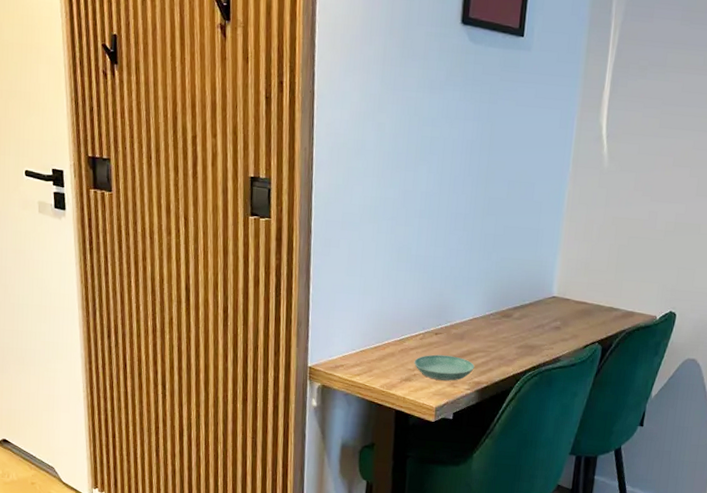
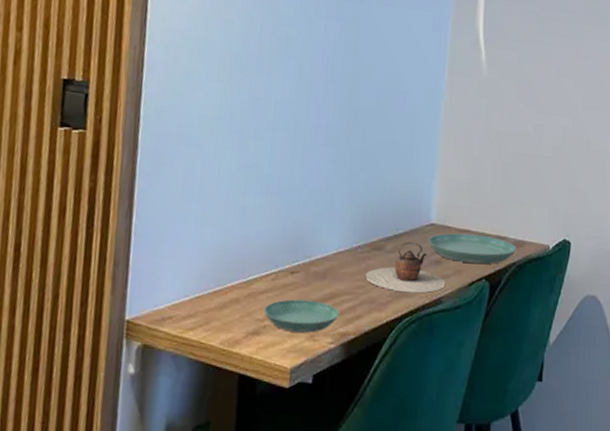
teapot: none [496,311,564,353] -> present [365,242,446,294]
saucer: none [550,304,627,331] -> present [428,233,516,264]

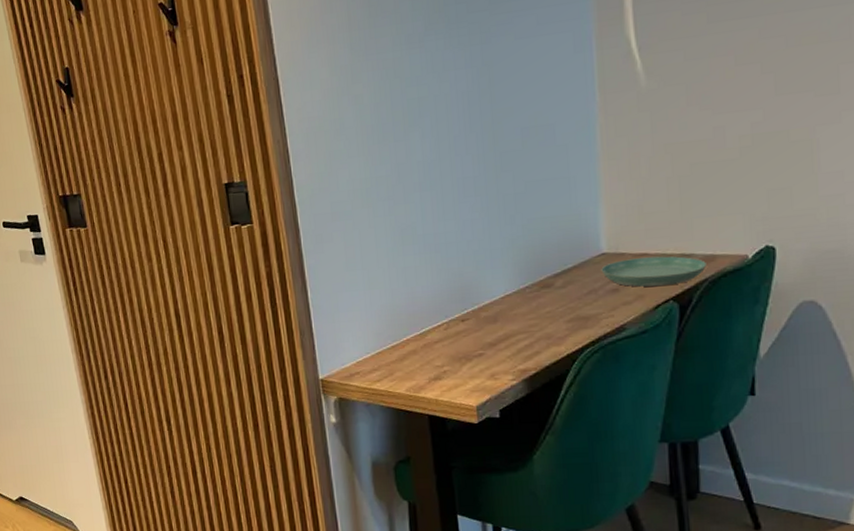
saucer: present [264,299,339,333] -> none [441,343,517,374]
teapot: present [365,242,446,294] -> none [538,275,627,325]

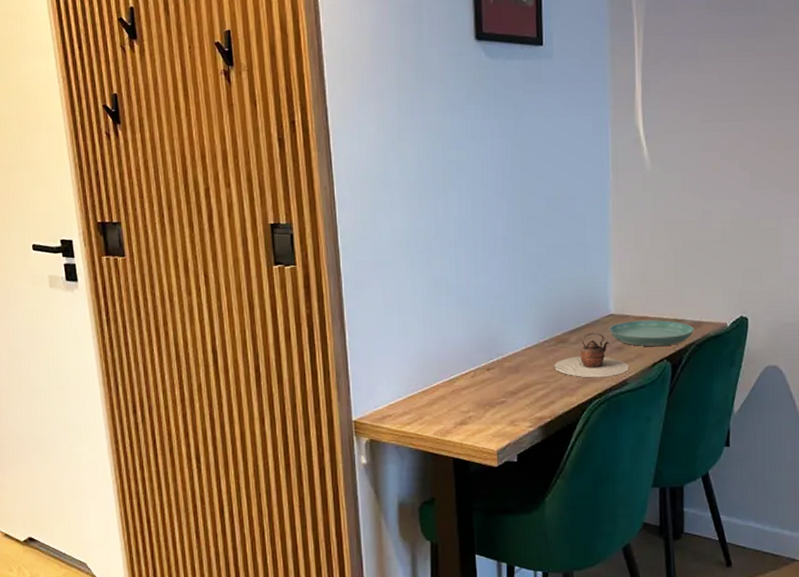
teapot: none [538,275,627,325] -> present [554,333,629,378]

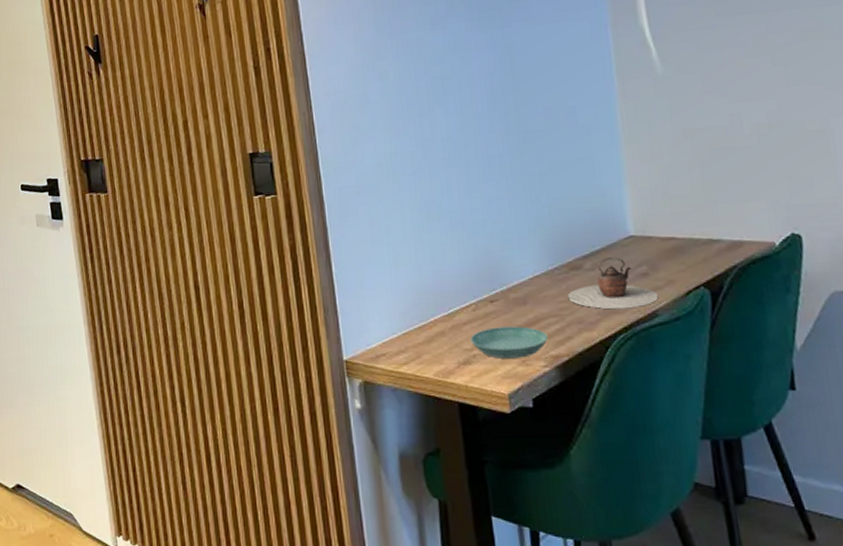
saucer: none [467,391,534,420] -> present [470,326,548,359]
saucer: present [609,320,694,347] -> none [629,241,735,272]

